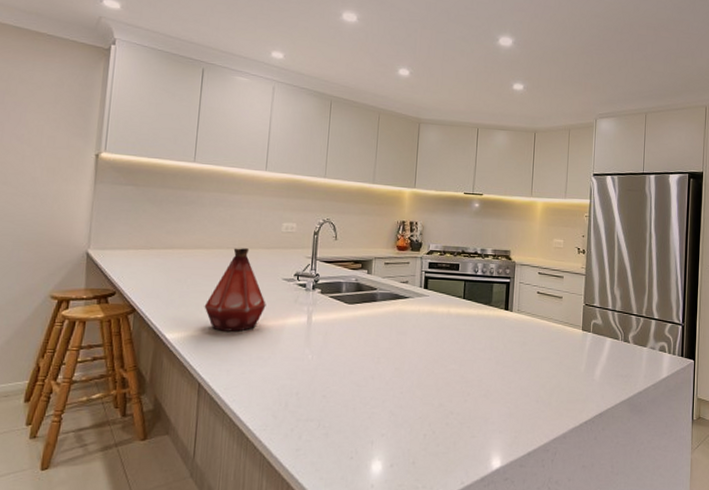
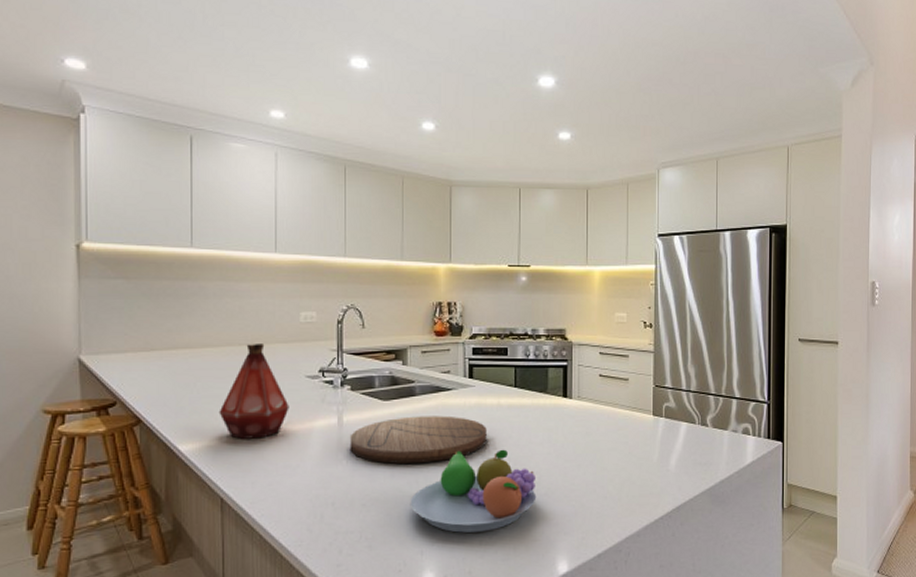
cutting board: none [315,319,437,361] -> present [349,415,487,464]
fruit bowl: none [365,352,477,426] -> present [410,449,537,533]

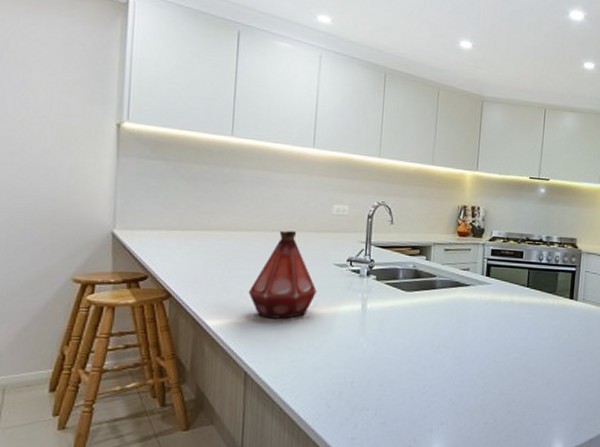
cutting board: present [349,415,487,464] -> none [371,307,499,350]
fruit bowl: present [410,449,537,533] -> none [423,340,540,414]

